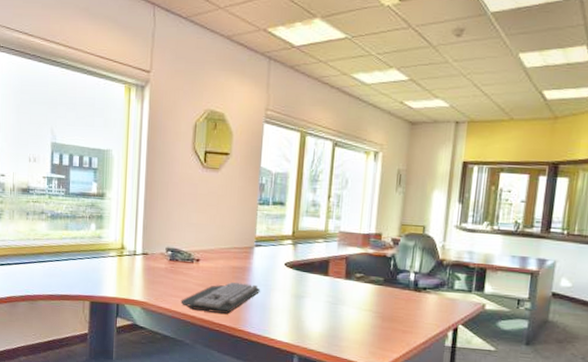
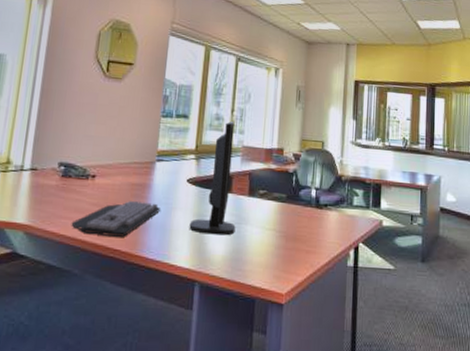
monitor: none [287,208,332,315] -> present [189,121,236,236]

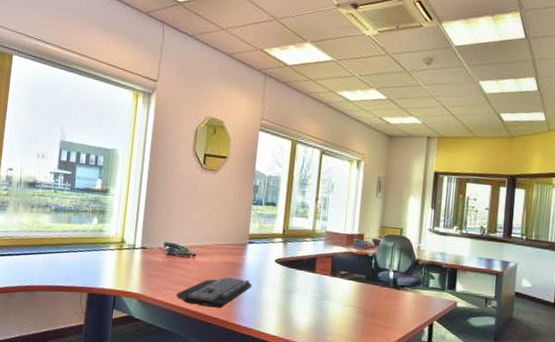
monitor: present [189,121,236,236] -> none [277,209,319,310]

